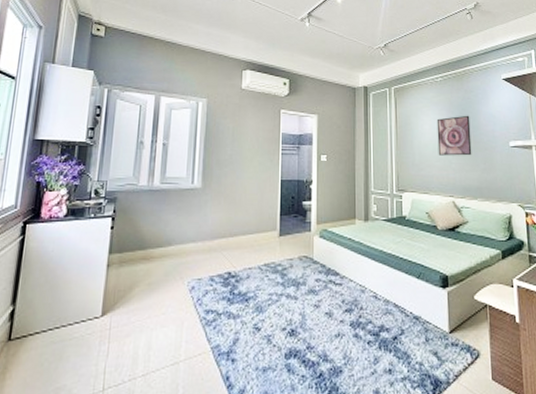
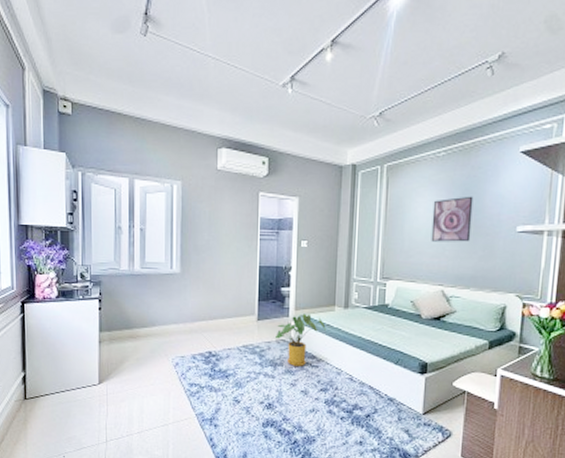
house plant: none [296,228,348,285] -> present [274,314,326,366]

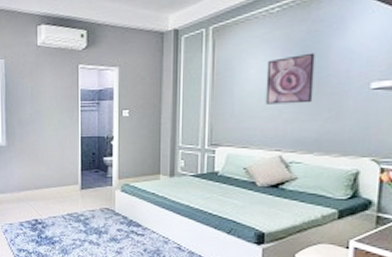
house plant: present [274,314,326,366] -> none [98,182,151,234]

